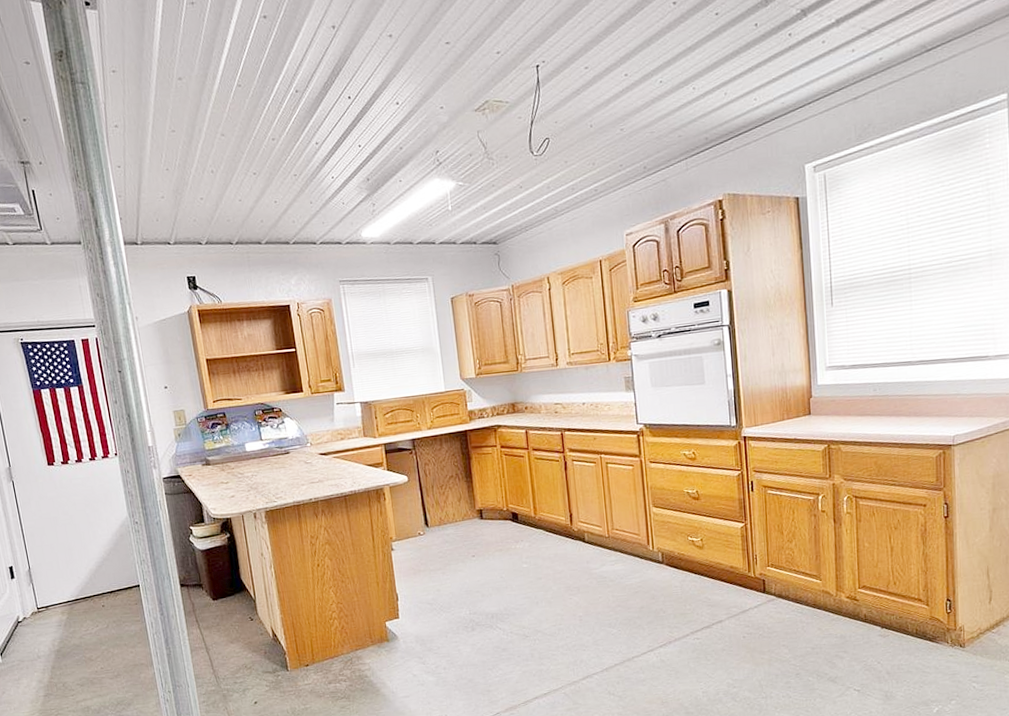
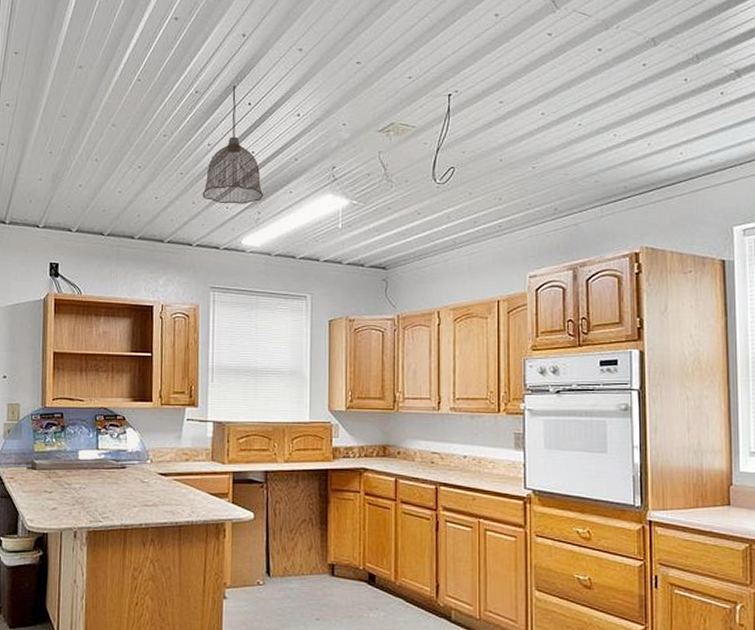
pendant lamp: none [317,80,376,201] -> present [202,86,264,204]

